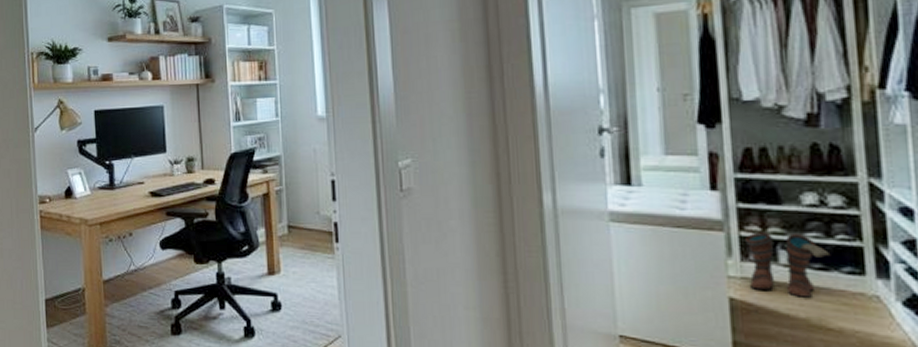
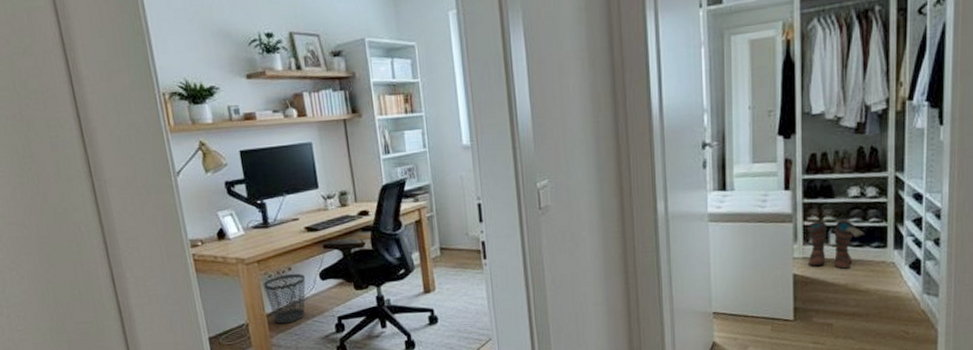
wastebasket: none [103,240,146,293] -> present [263,274,306,324]

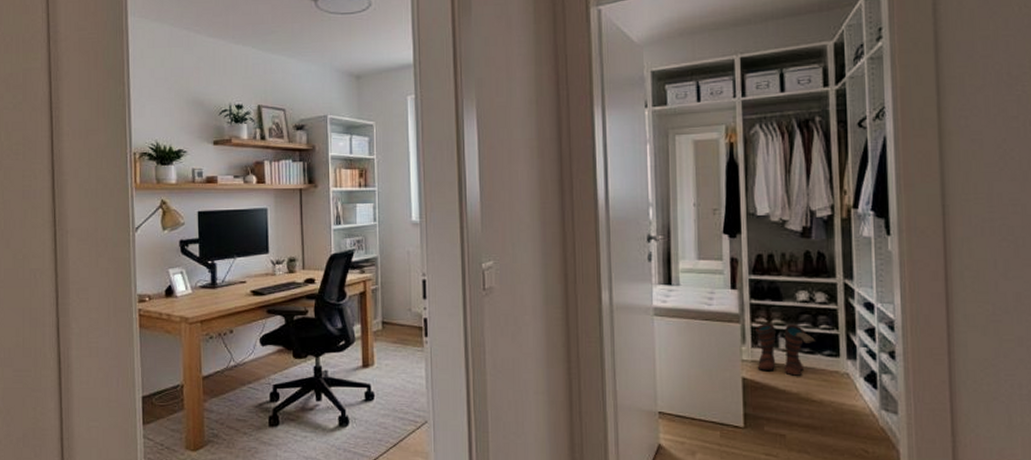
wastebasket: present [263,274,306,324] -> none [203,337,246,388]

